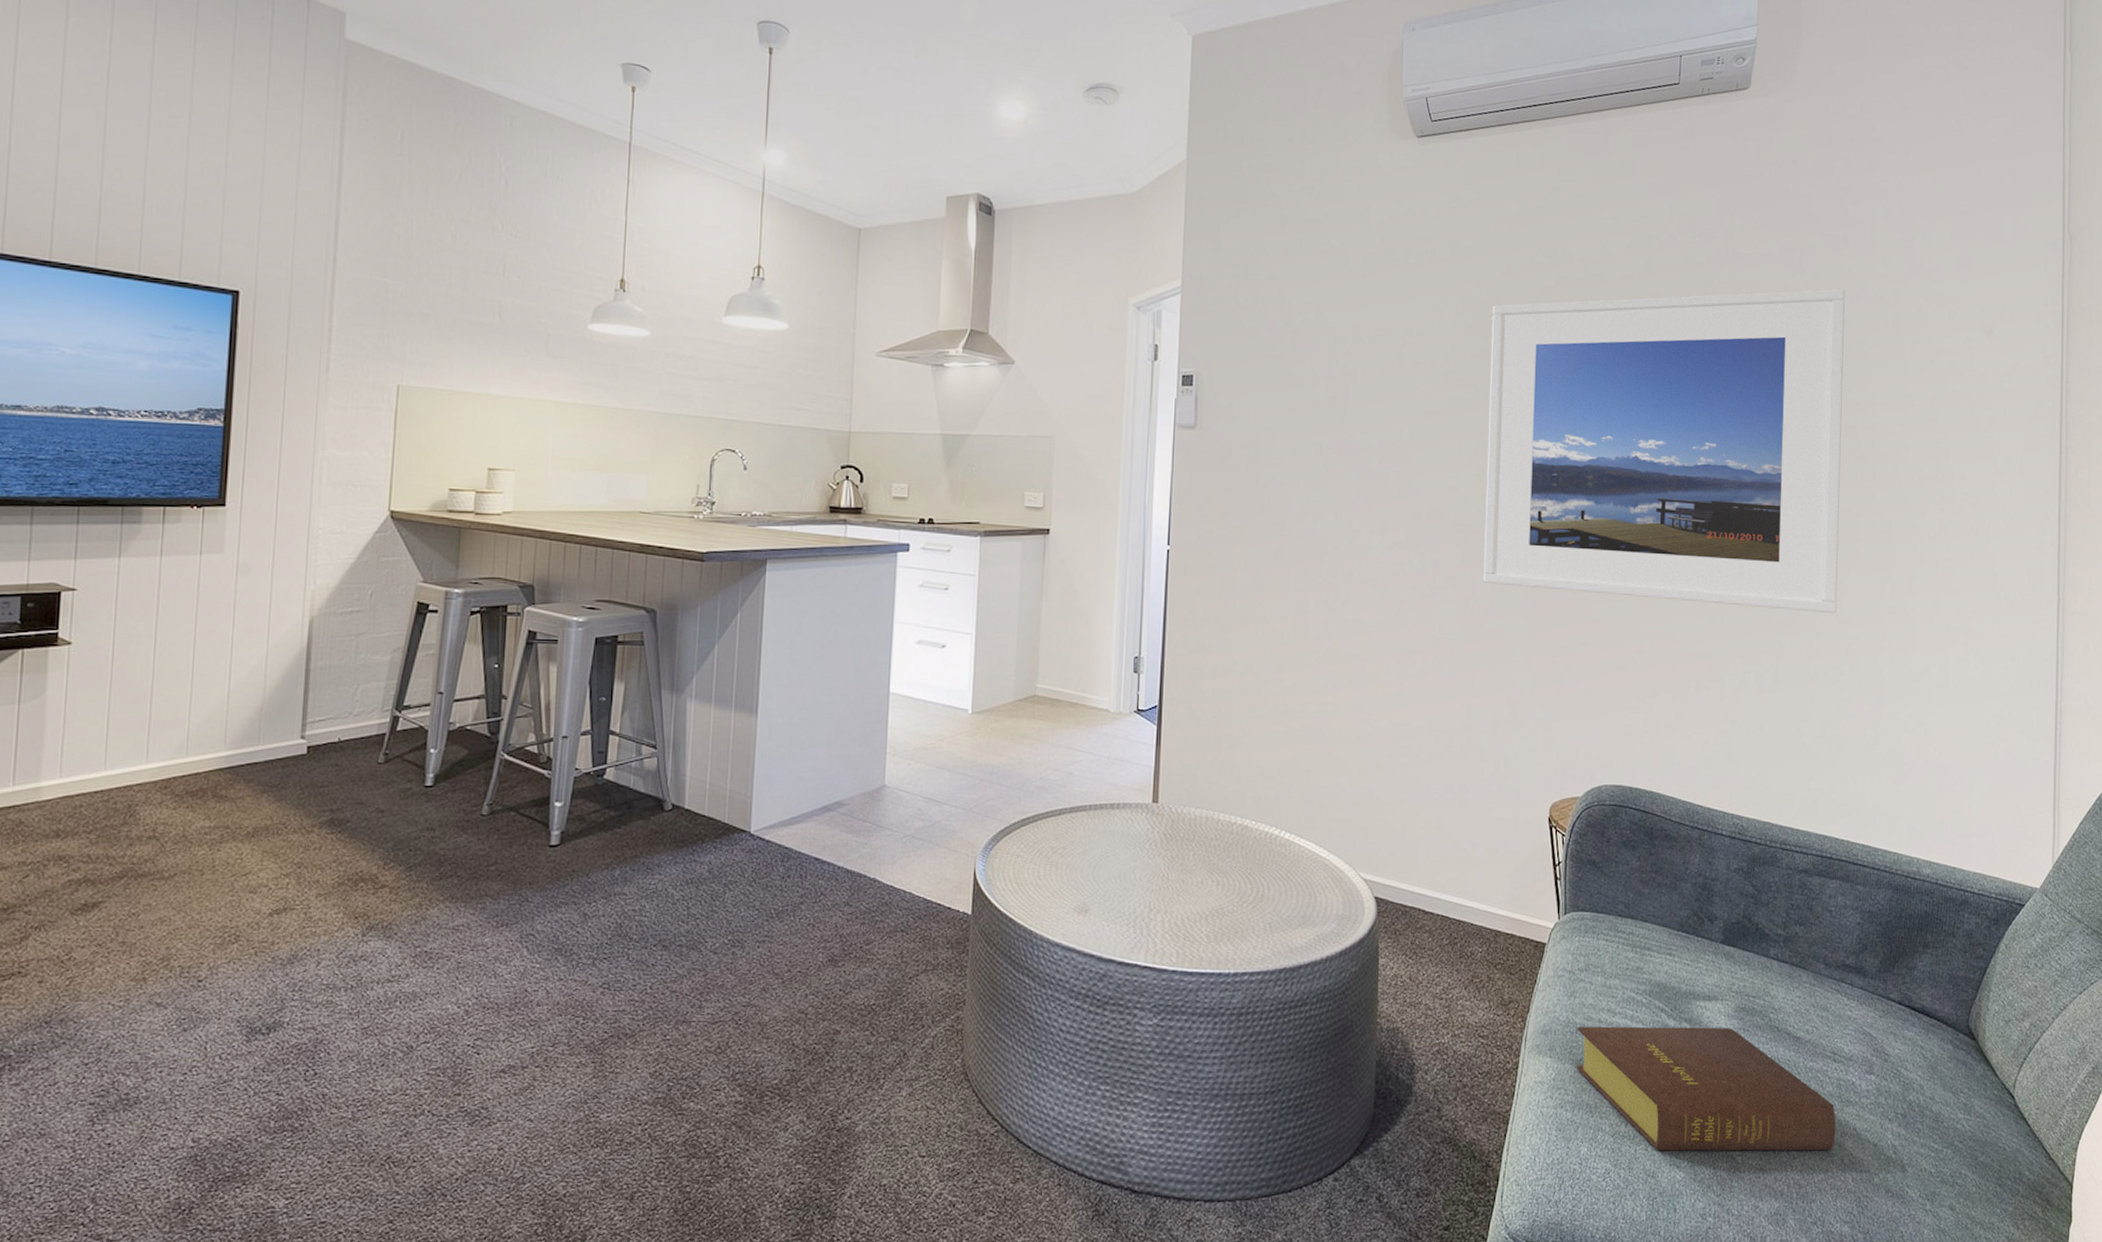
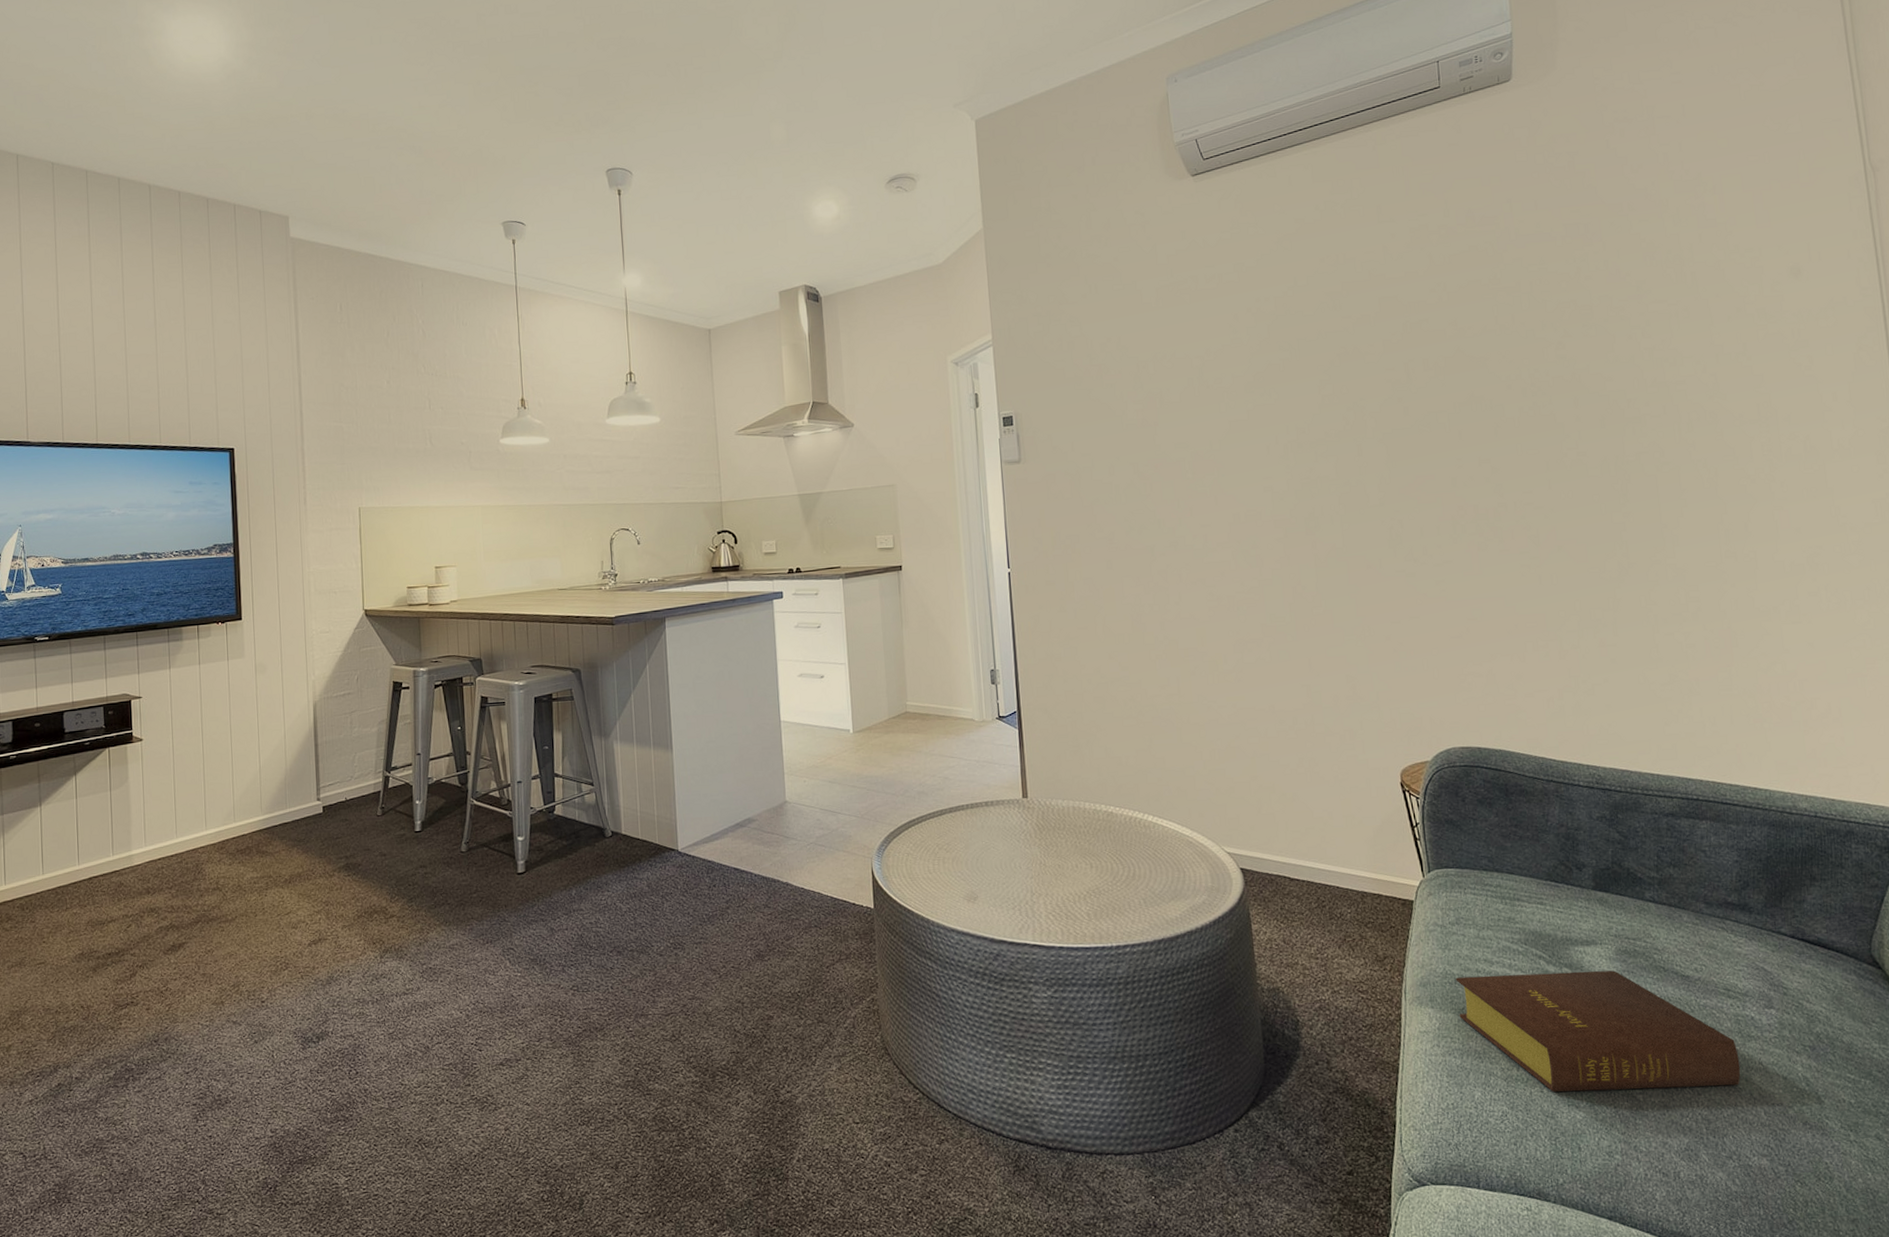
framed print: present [1483,288,1845,614] -> none [1283,253,1670,572]

